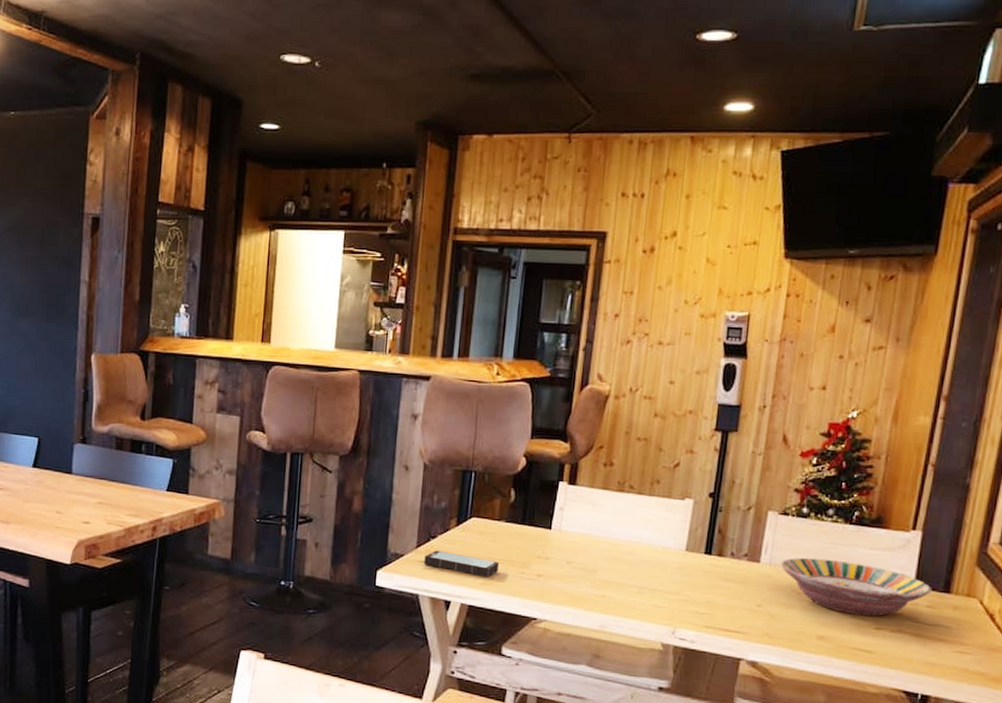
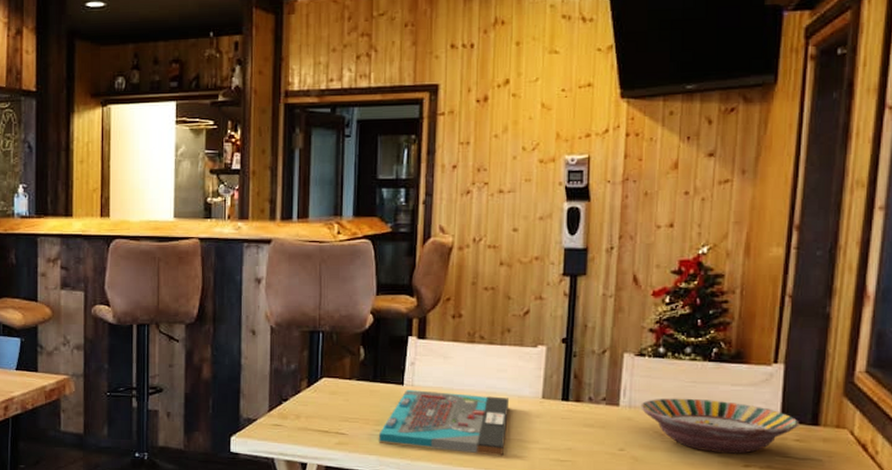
smartphone: present [424,550,499,578] -> none [278,413,353,437]
board game: none [522,535,653,605] -> present [378,390,508,456]

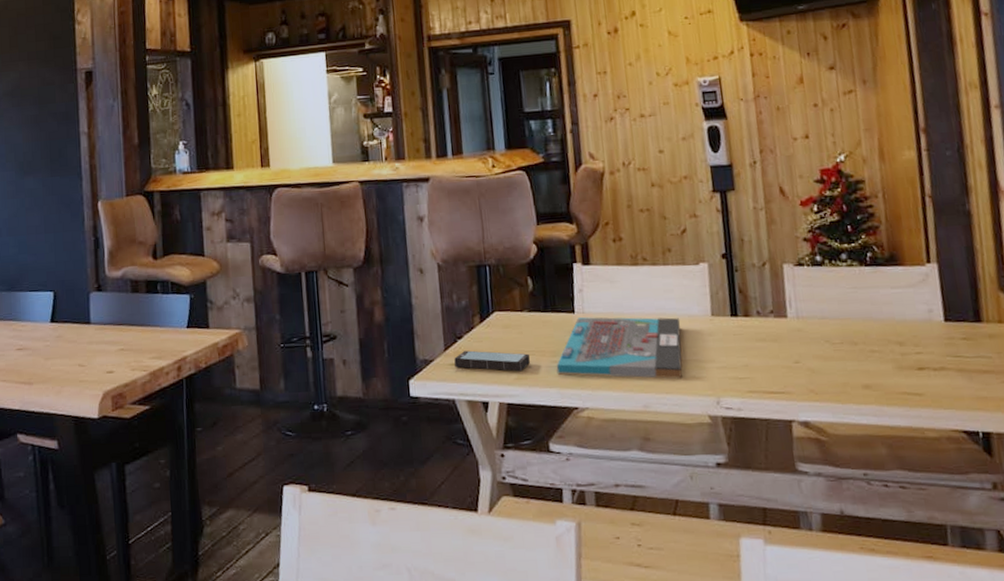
smartphone: none [278,413,353,437] -> present [454,350,530,372]
serving bowl: present [640,398,800,454] -> none [807,304,963,358]

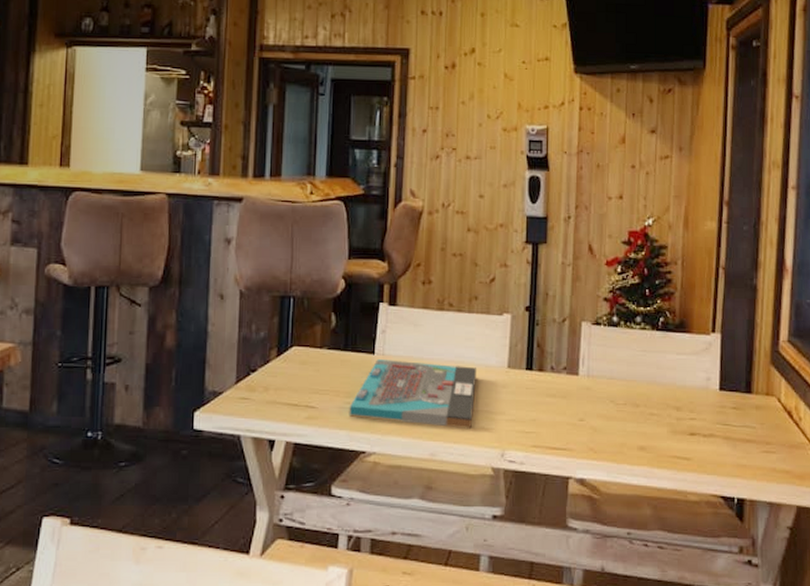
smartphone: present [454,350,530,372] -> none [245,385,323,411]

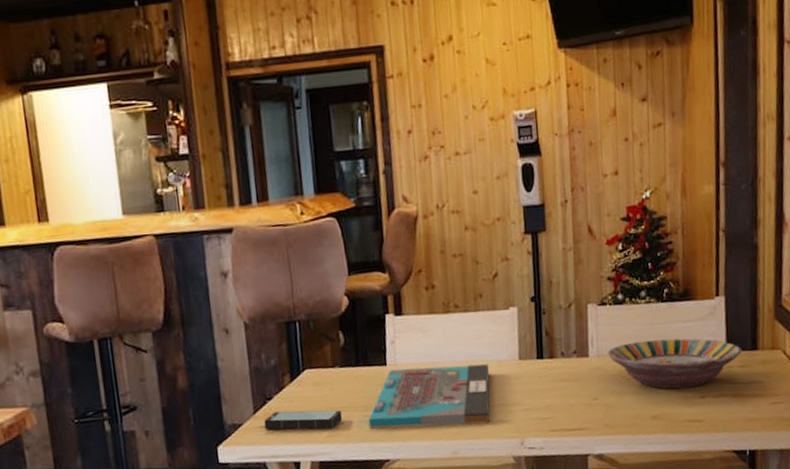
smartphone: none [245,385,323,411] -> present [264,410,342,430]
serving bowl: none [598,367,736,422] -> present [607,338,742,389]

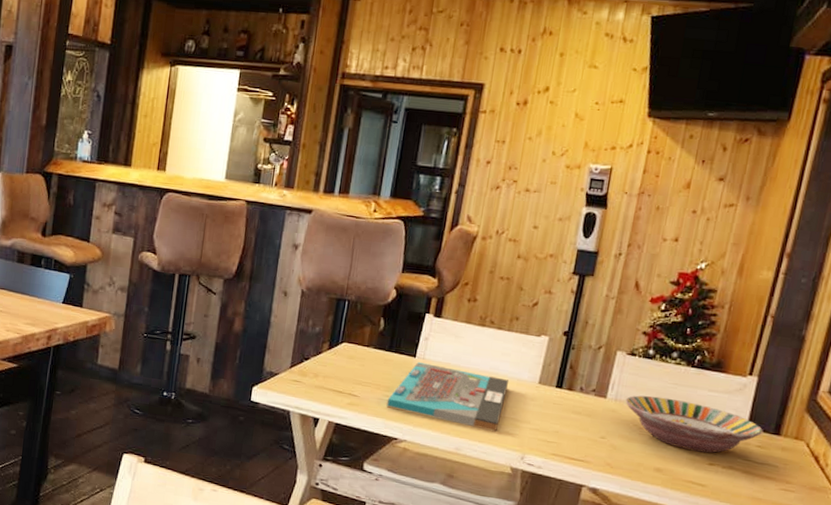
smartphone: present [264,410,342,430] -> none [296,371,365,399]

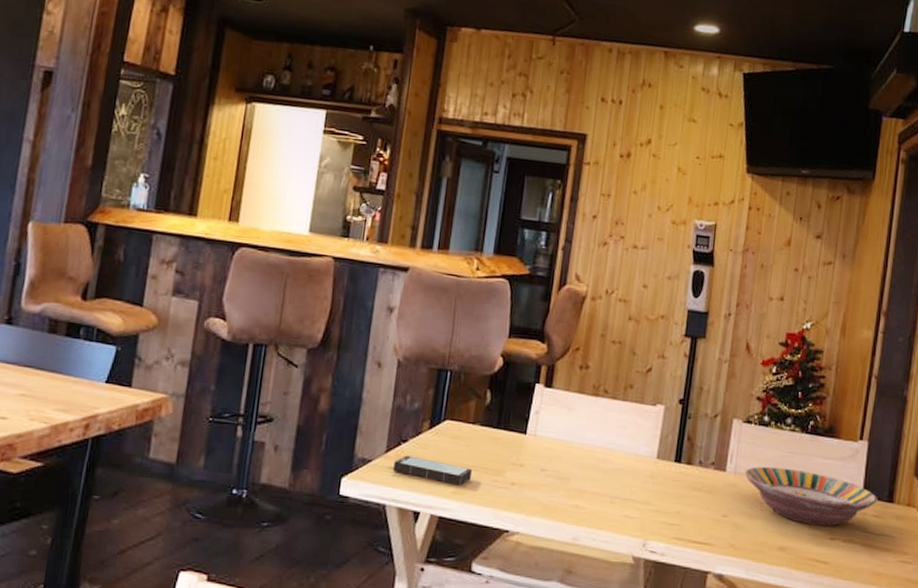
smartphone: none [296,371,365,399] -> present [393,455,472,486]
board game: present [386,362,508,432] -> none [495,440,626,516]

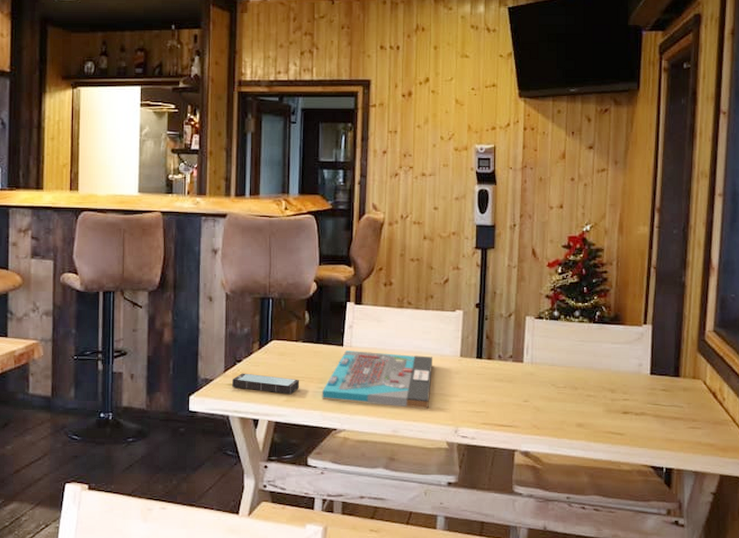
board game: none [495,440,626,516] -> present [322,351,432,409]
serving bowl: present [744,466,878,527] -> none [540,355,665,403]

